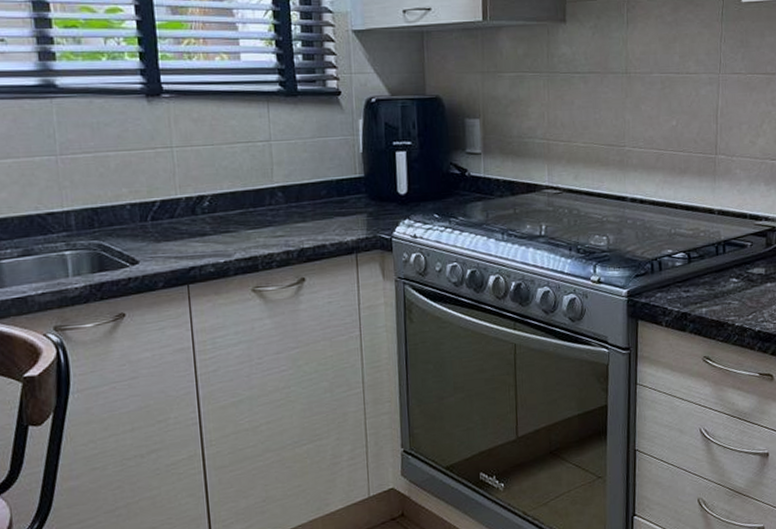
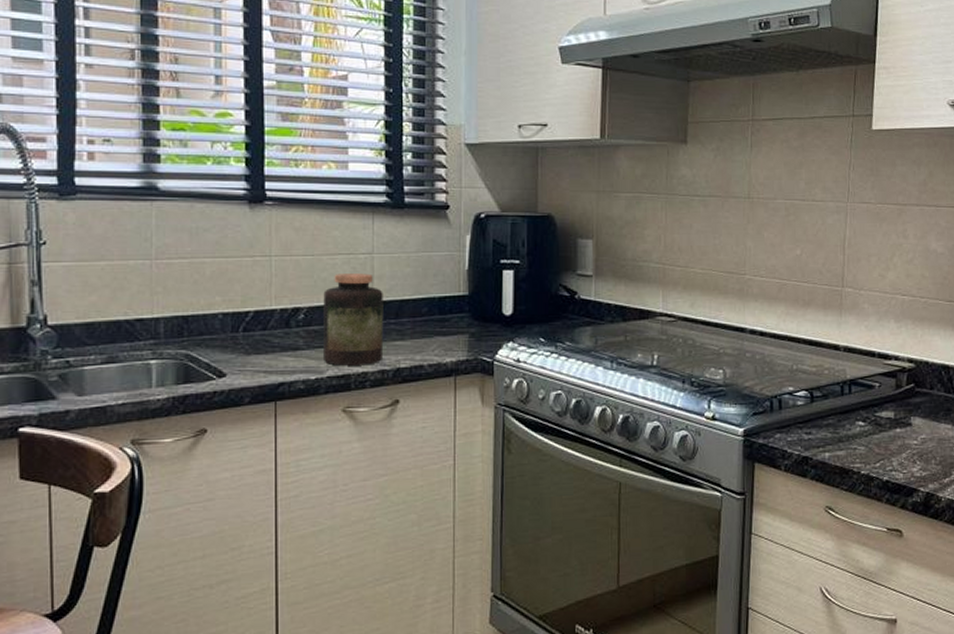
jar: none [225,160,287,249] -> present [323,273,384,366]

